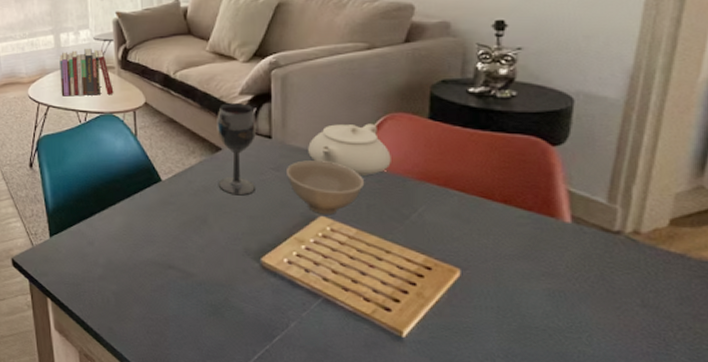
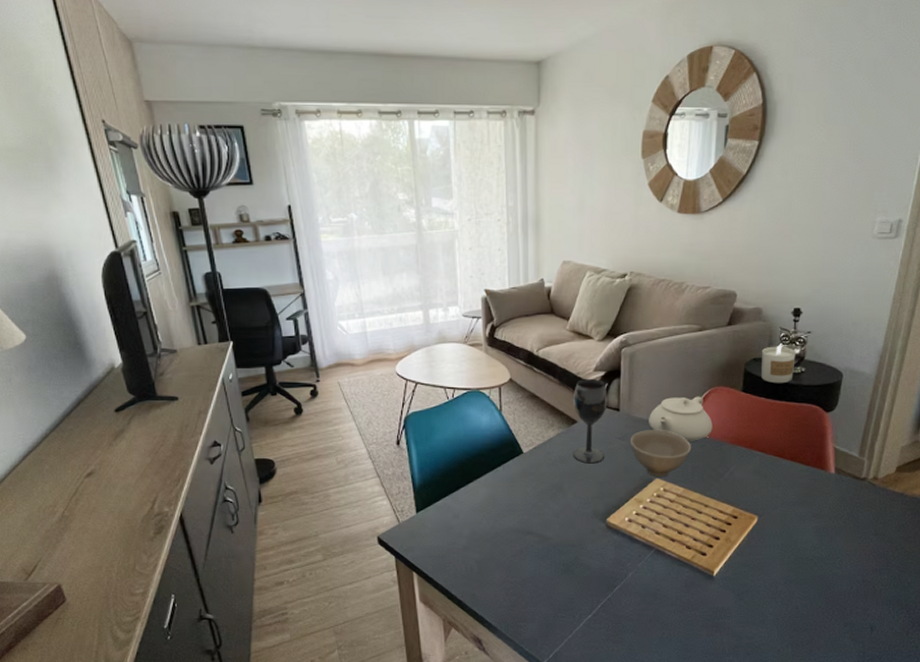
books: present [60,48,114,97] -> none [428,324,481,373]
candle: none [454,64,502,110] -> present [761,345,796,384]

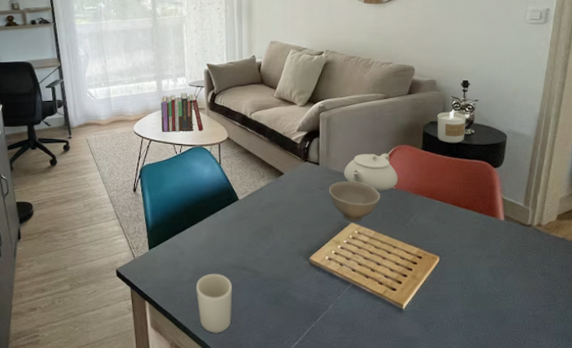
books: none [428,324,481,373] -> present [160,92,204,132]
mug: none [473,539,516,607] -> present [196,273,233,333]
wine glass: present [573,378,608,464] -> none [280,137,309,210]

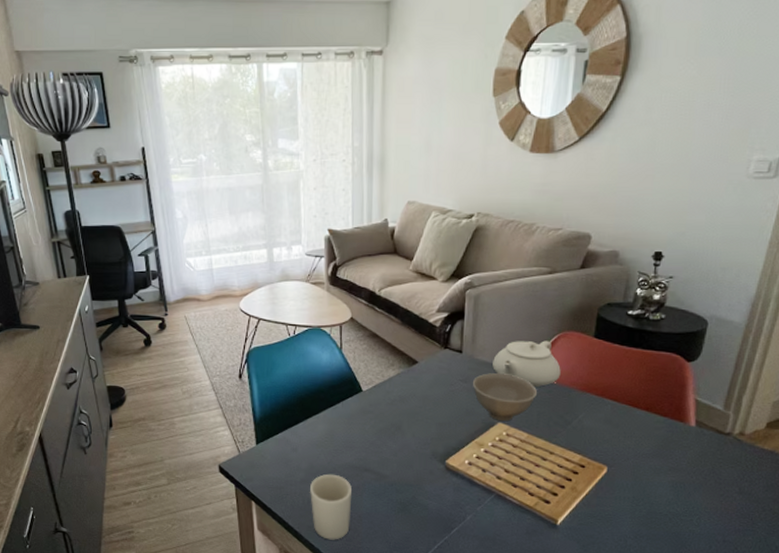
books: present [160,92,204,132] -> none [271,263,322,311]
candle: present [438,111,466,143] -> none [616,290,655,331]

